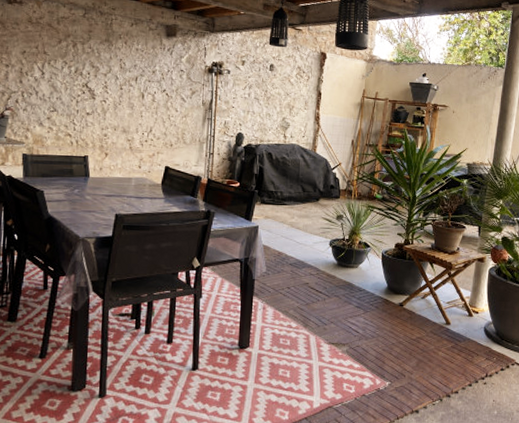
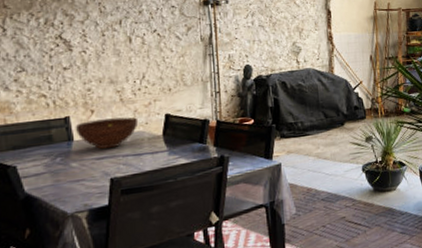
fruit bowl: none [91,162,143,189] -> present [75,117,139,150]

